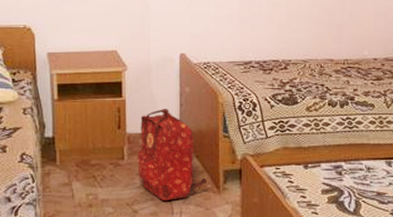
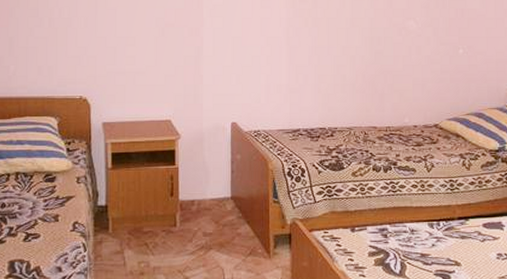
backpack: present [137,109,208,202] -> none [189,176,259,268]

